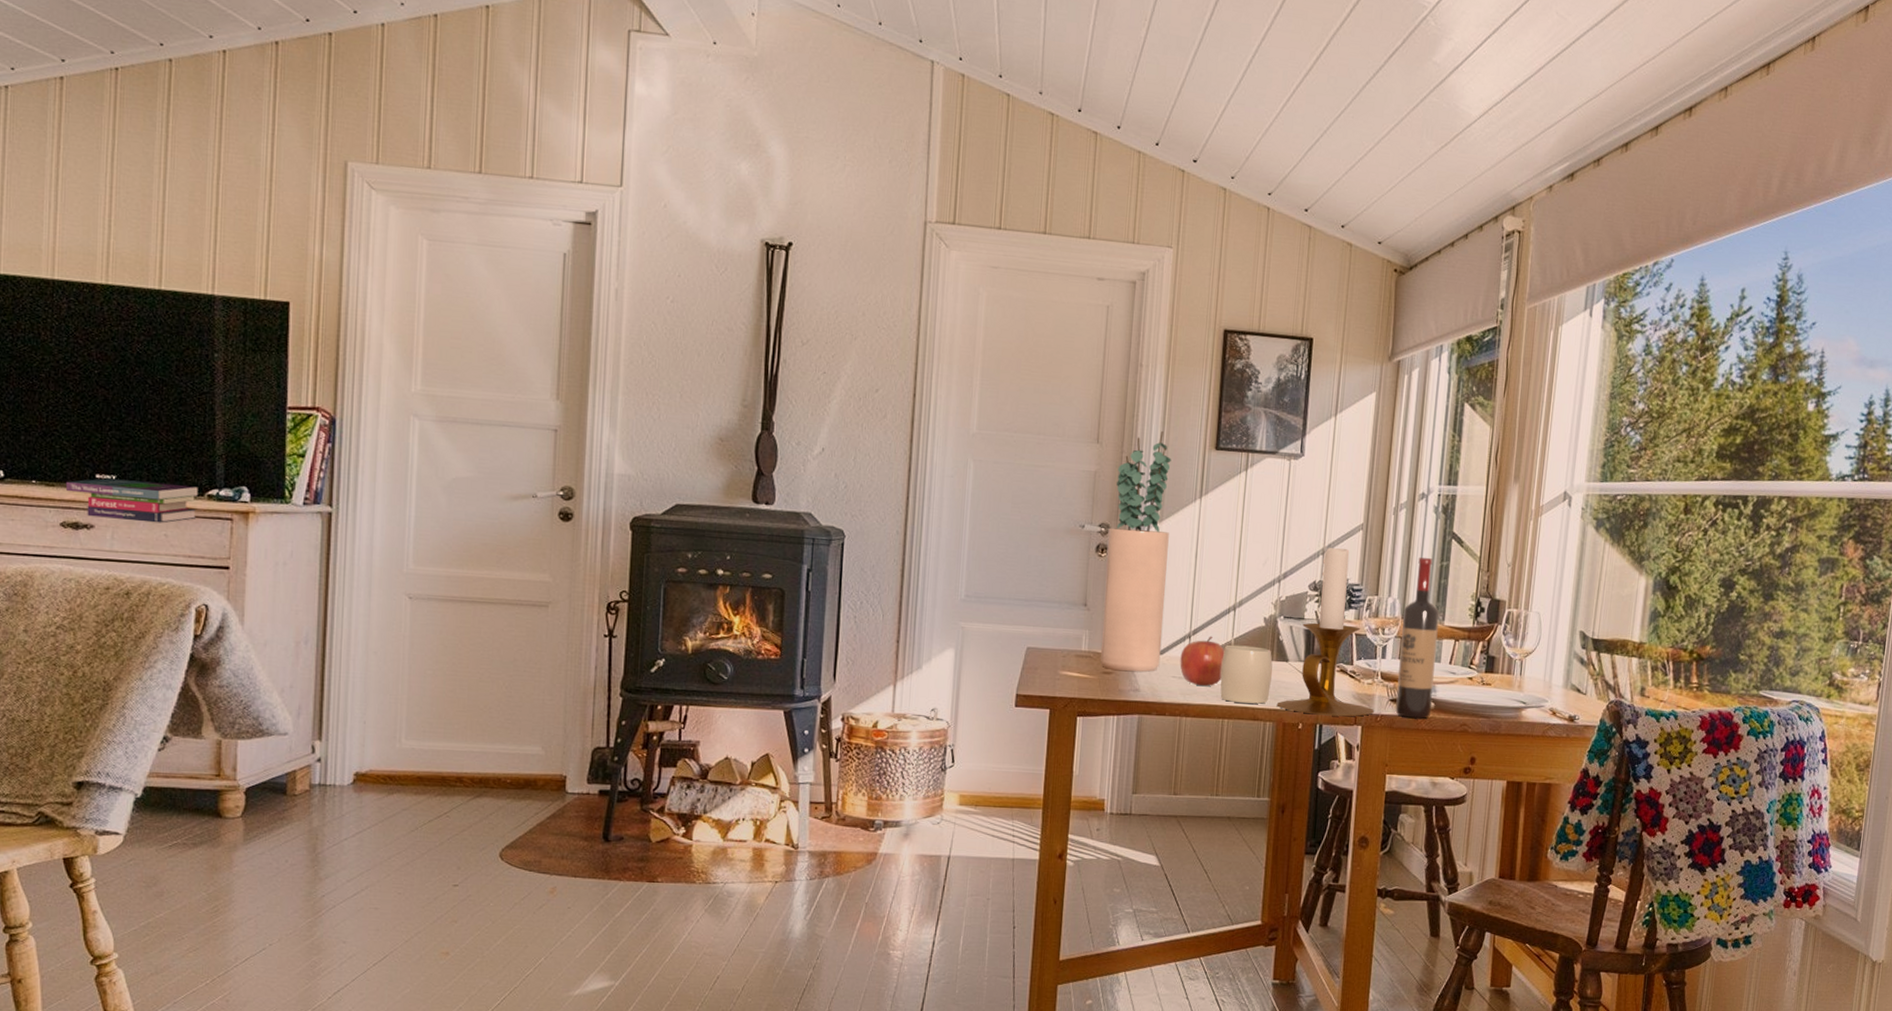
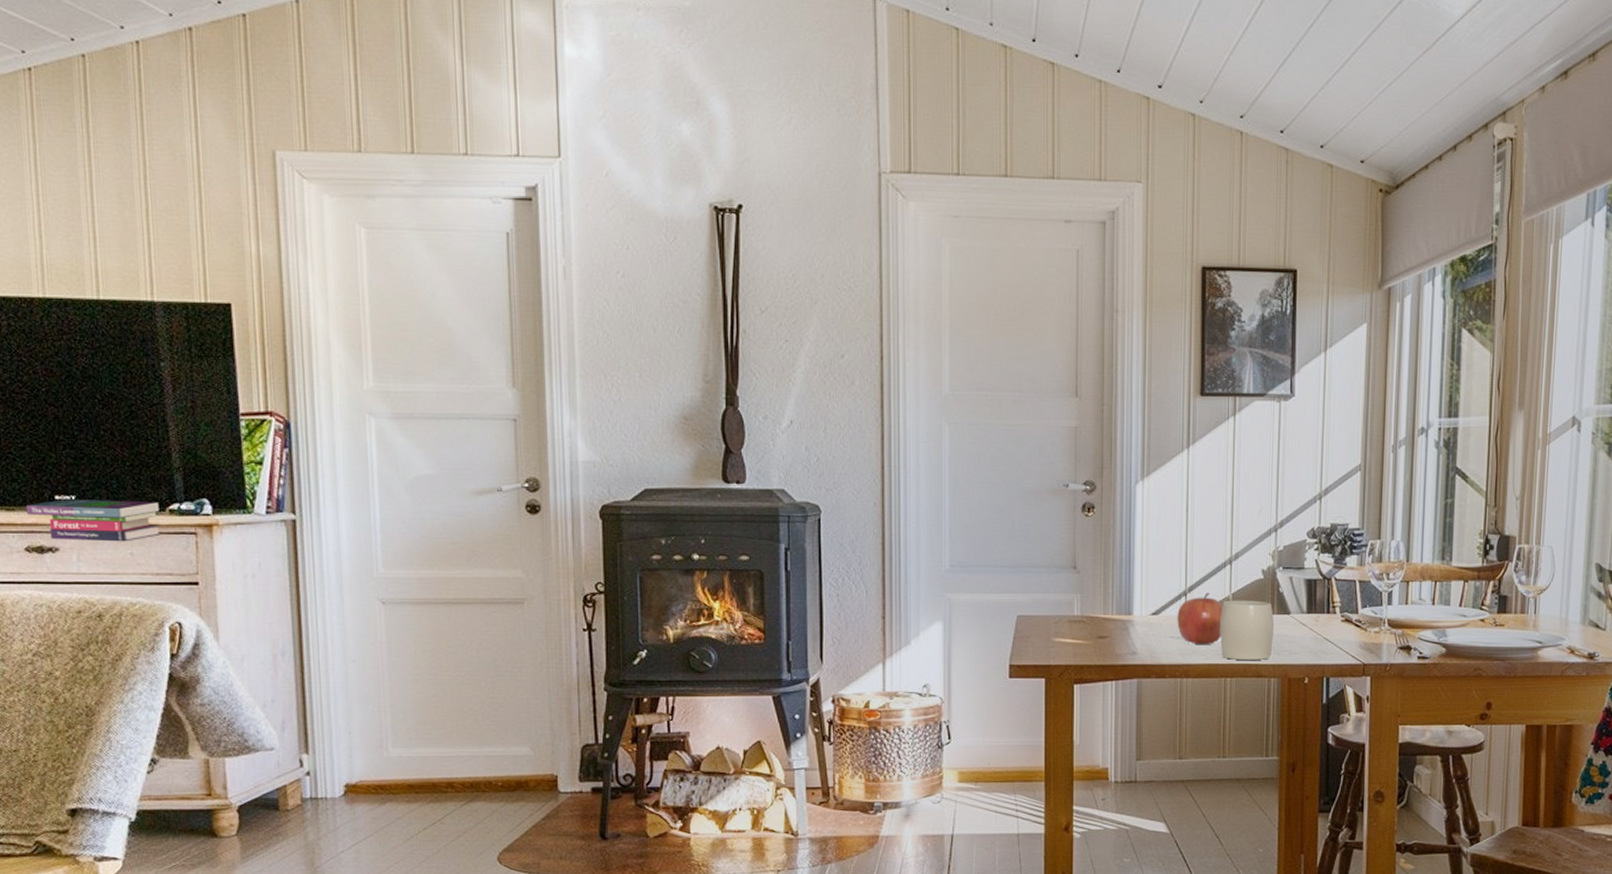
vase: present [1100,431,1171,672] -> none [1093,380,1158,635]
candlestick: present [1276,548,1374,717] -> none [1280,491,1383,668]
wine bottle: present [1395,557,1440,718] -> none [1405,495,1446,665]

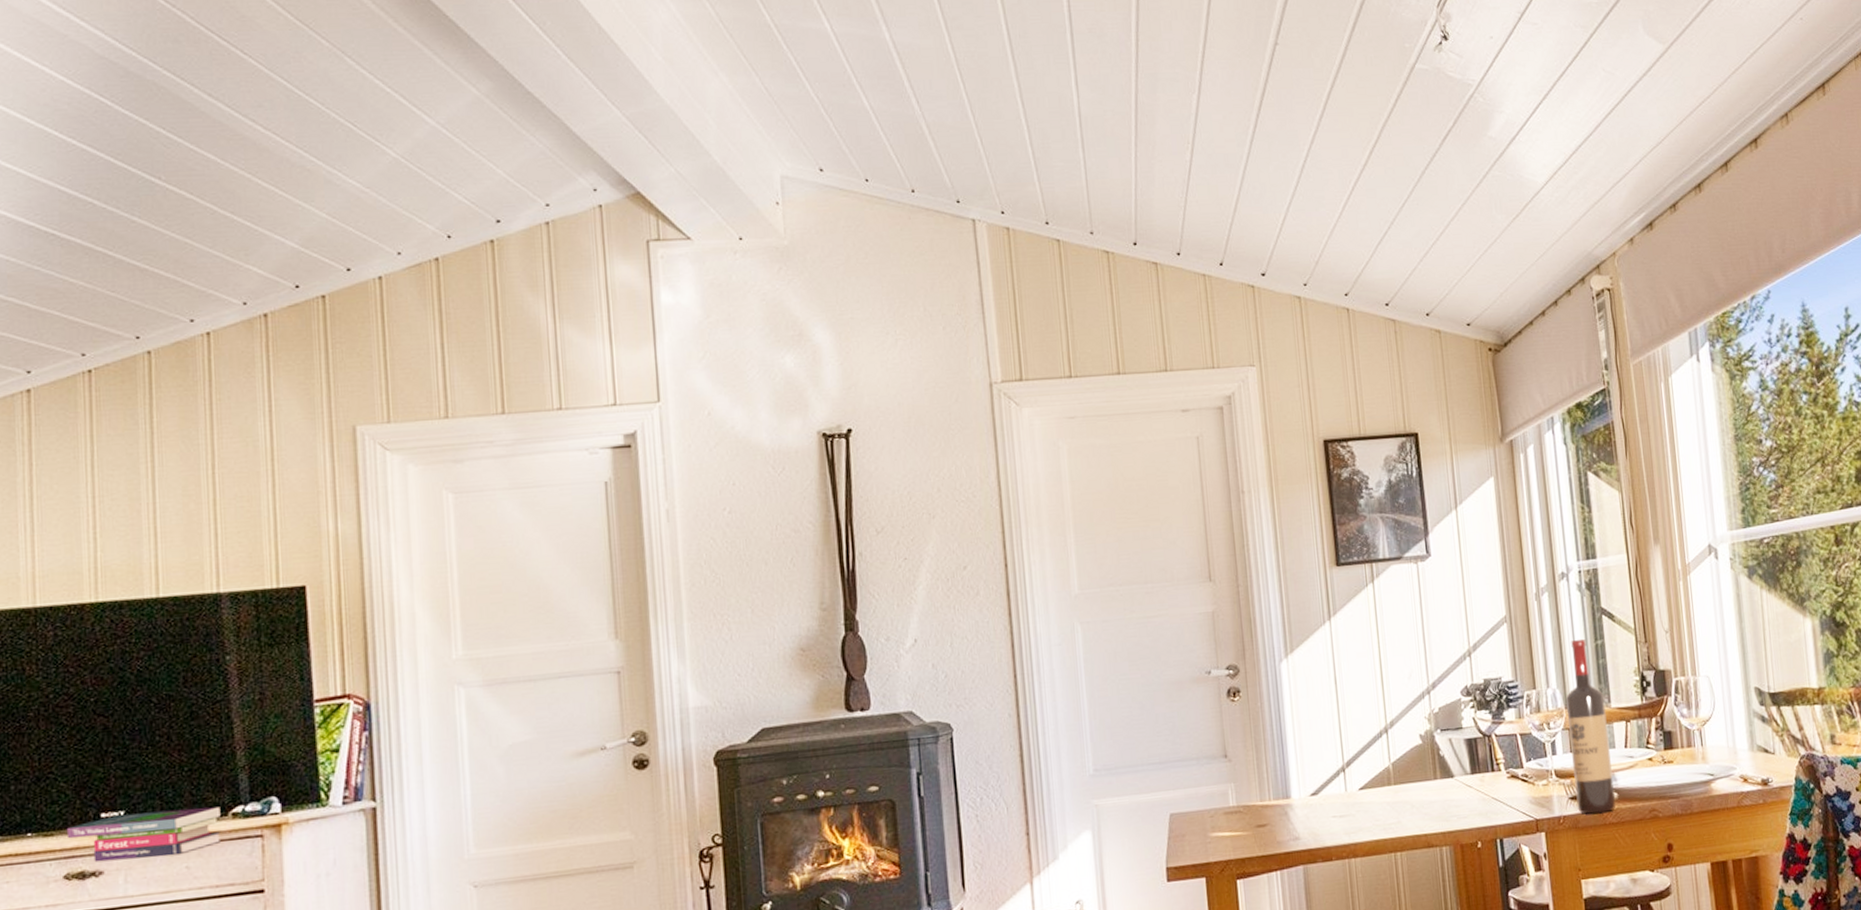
fruit: present [1177,592,1223,644] -> none [1337,764,1386,821]
mug: present [1220,600,1275,661] -> none [1382,767,1441,833]
wine bottle: none [1405,495,1446,665] -> present [1565,639,1616,814]

